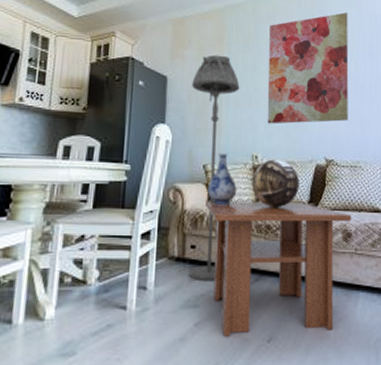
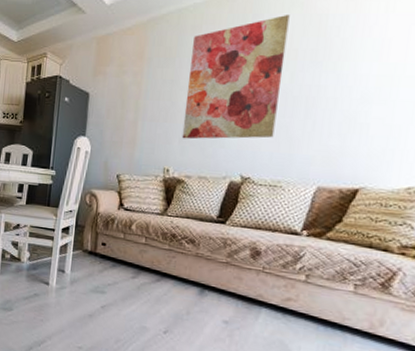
floor lamp: present [189,55,240,282] -> none [99,70,157,275]
coffee table: present [206,201,352,337] -> none [117,207,263,336]
vase: present [208,153,237,205] -> none [119,165,147,212]
decorative bowl: present [252,159,299,208] -> none [161,173,210,220]

